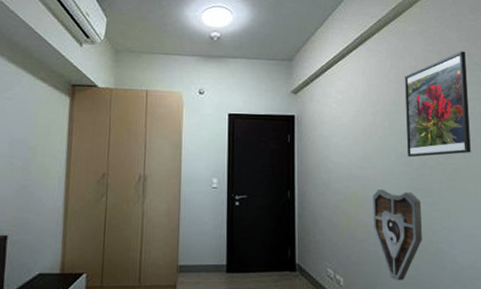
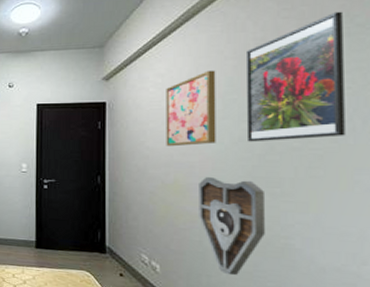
wall art: none [345,91,385,161] -> present [166,70,216,147]

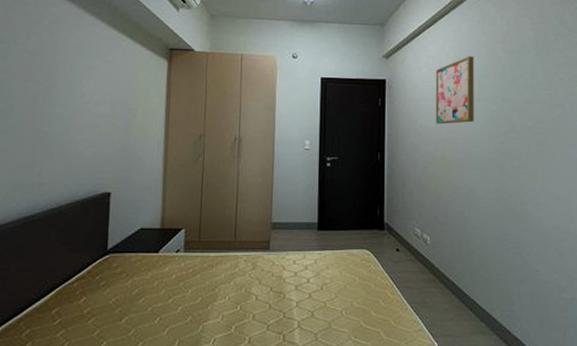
decorative shield: present [199,177,265,276] -> none [461,153,508,241]
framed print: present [245,11,345,142] -> none [495,16,560,122]

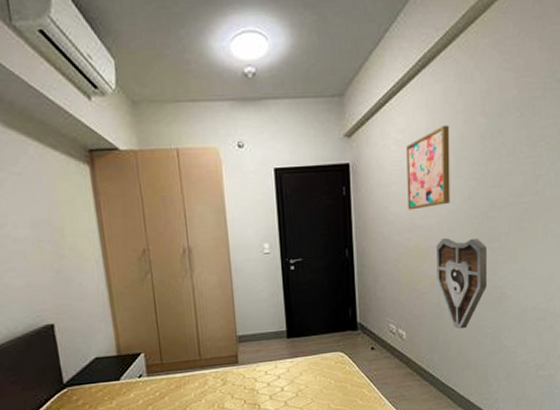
decorative shield: none [461,153,508,241] -> present [436,238,487,330]

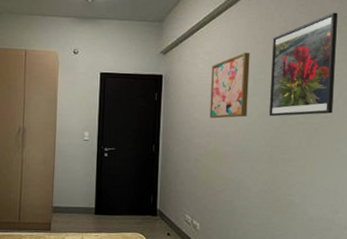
decorative shield: present [436,238,487,330] -> none [231,146,278,228]
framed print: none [474,65,547,200] -> present [269,12,338,117]

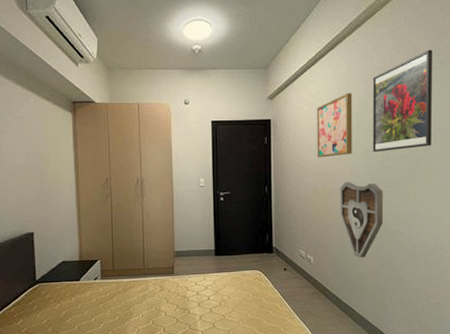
decorative shield: none [231,146,278,228] -> present [340,182,383,258]

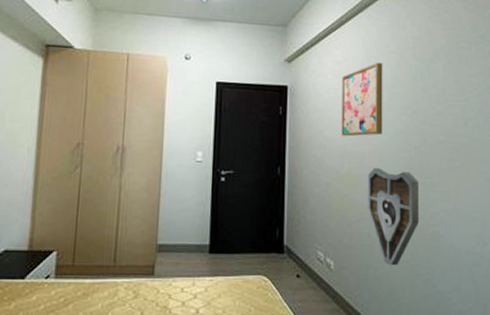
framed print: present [372,49,432,153] -> none [405,22,473,135]

